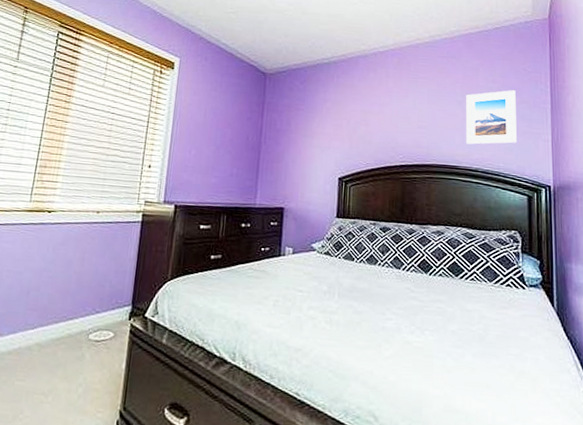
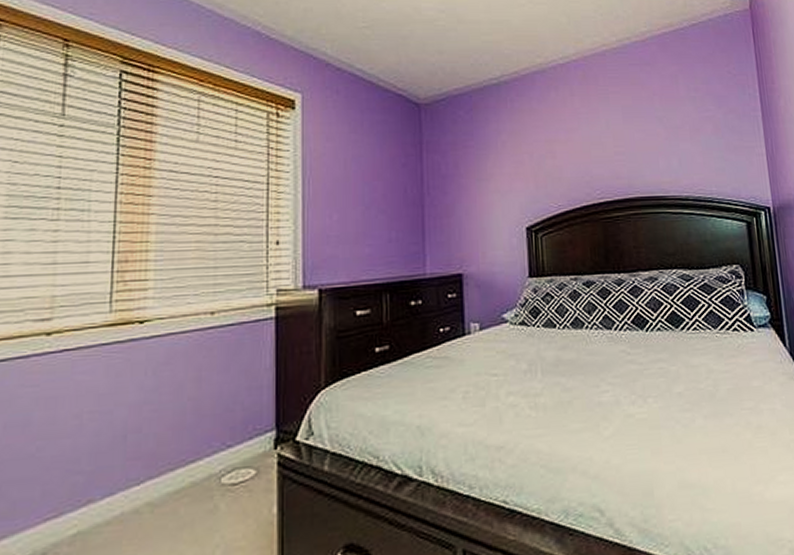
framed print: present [466,90,517,145] -> none [667,98,729,168]

